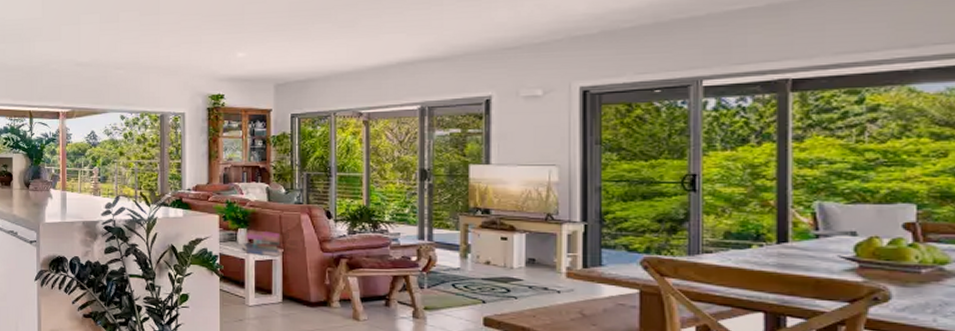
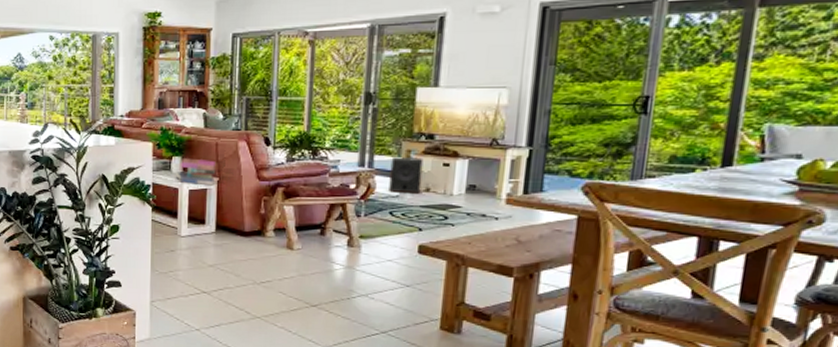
speaker: none [450,231,481,267] -> present [389,157,424,194]

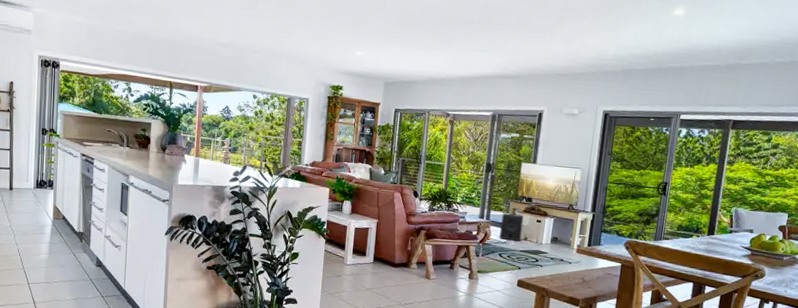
books: present [175,158,216,186] -> none [345,202,377,226]

